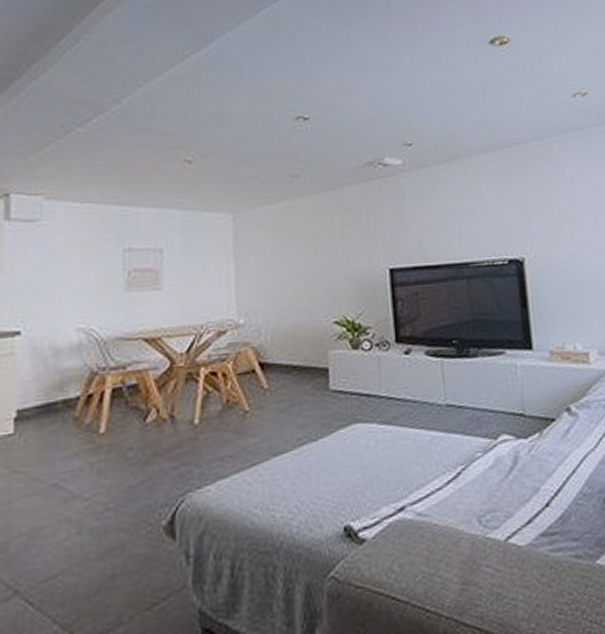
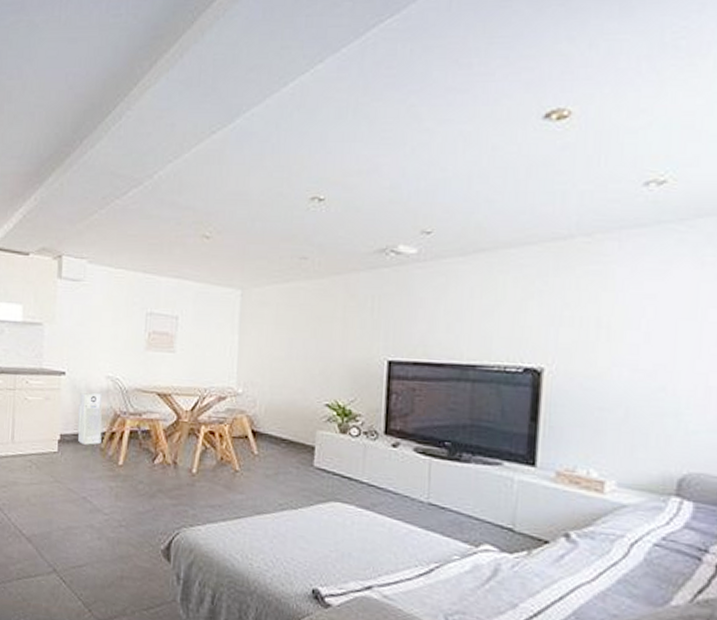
air purifier: none [40,349,75,418] -> present [77,392,103,445]

